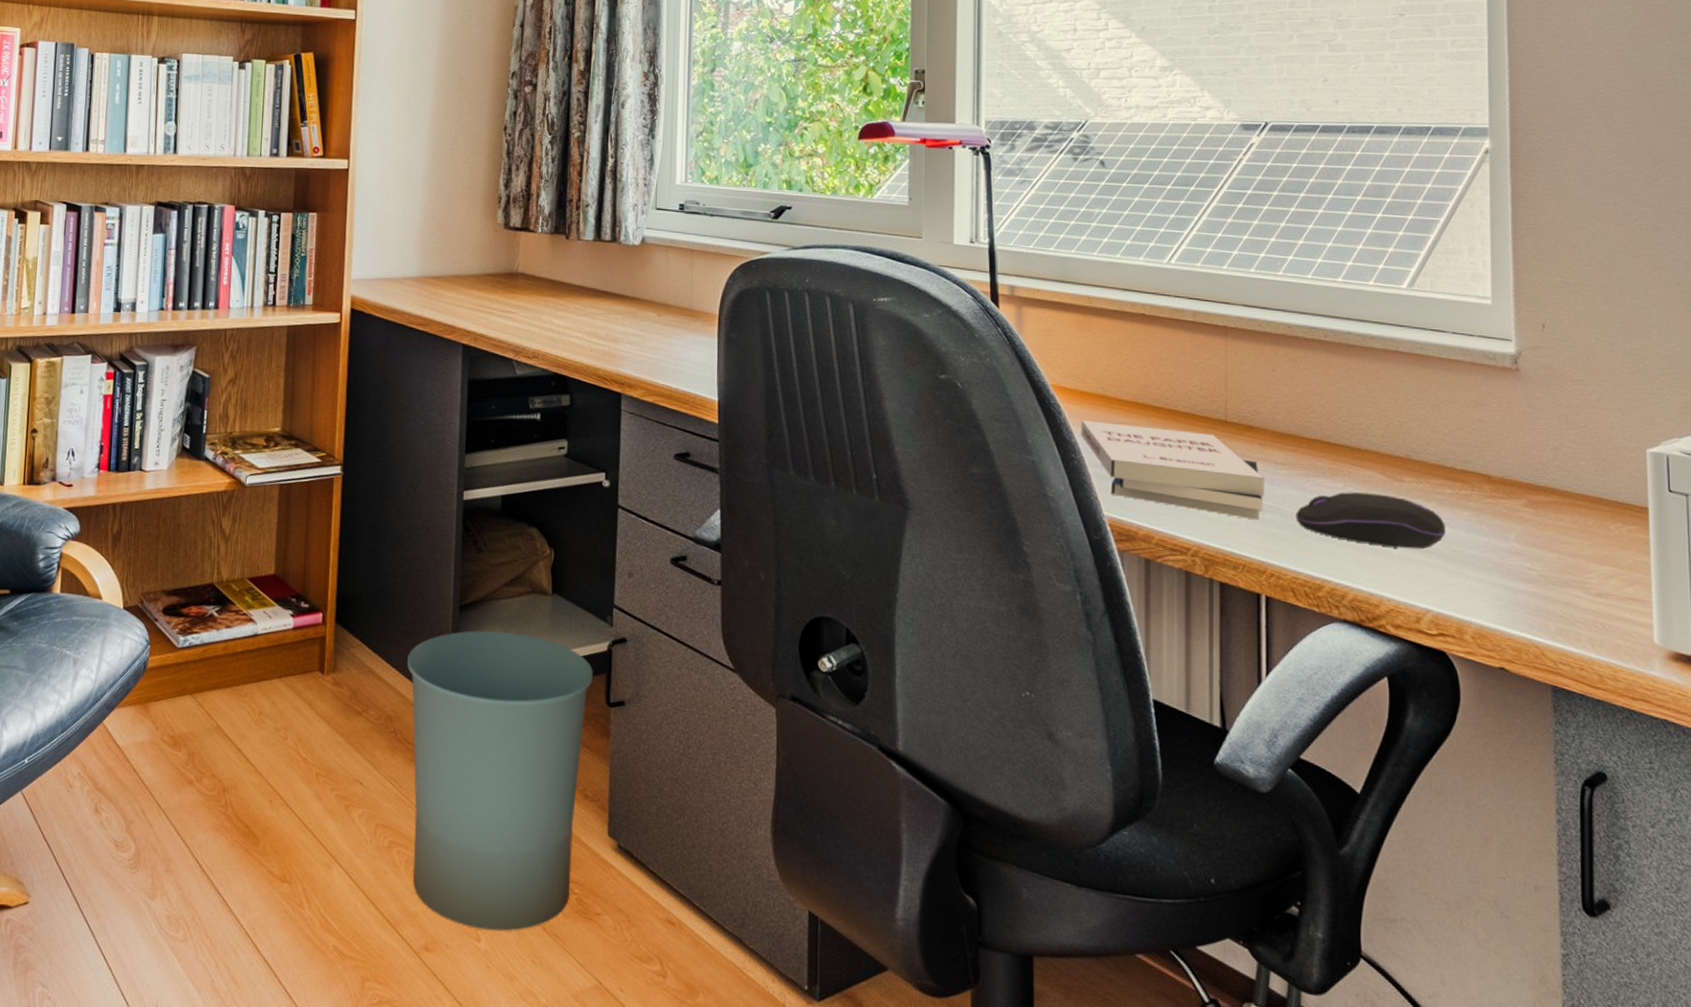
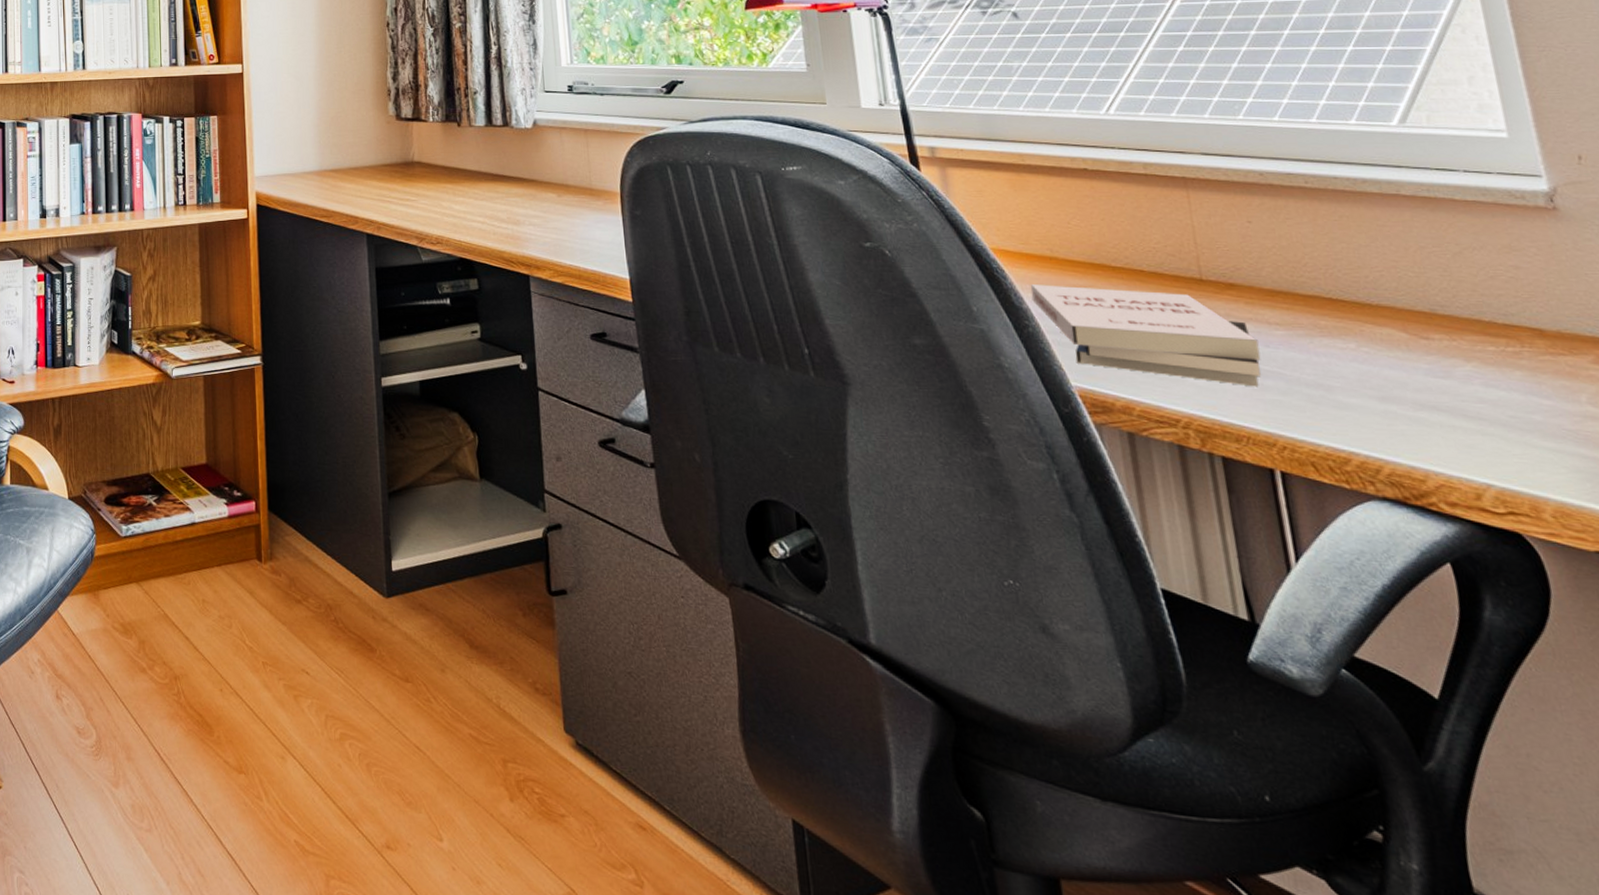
waste bin: present [407,630,593,931] -> none [342,517,531,831]
computer mouse: present [1295,492,1445,550] -> none [1302,353,1496,416]

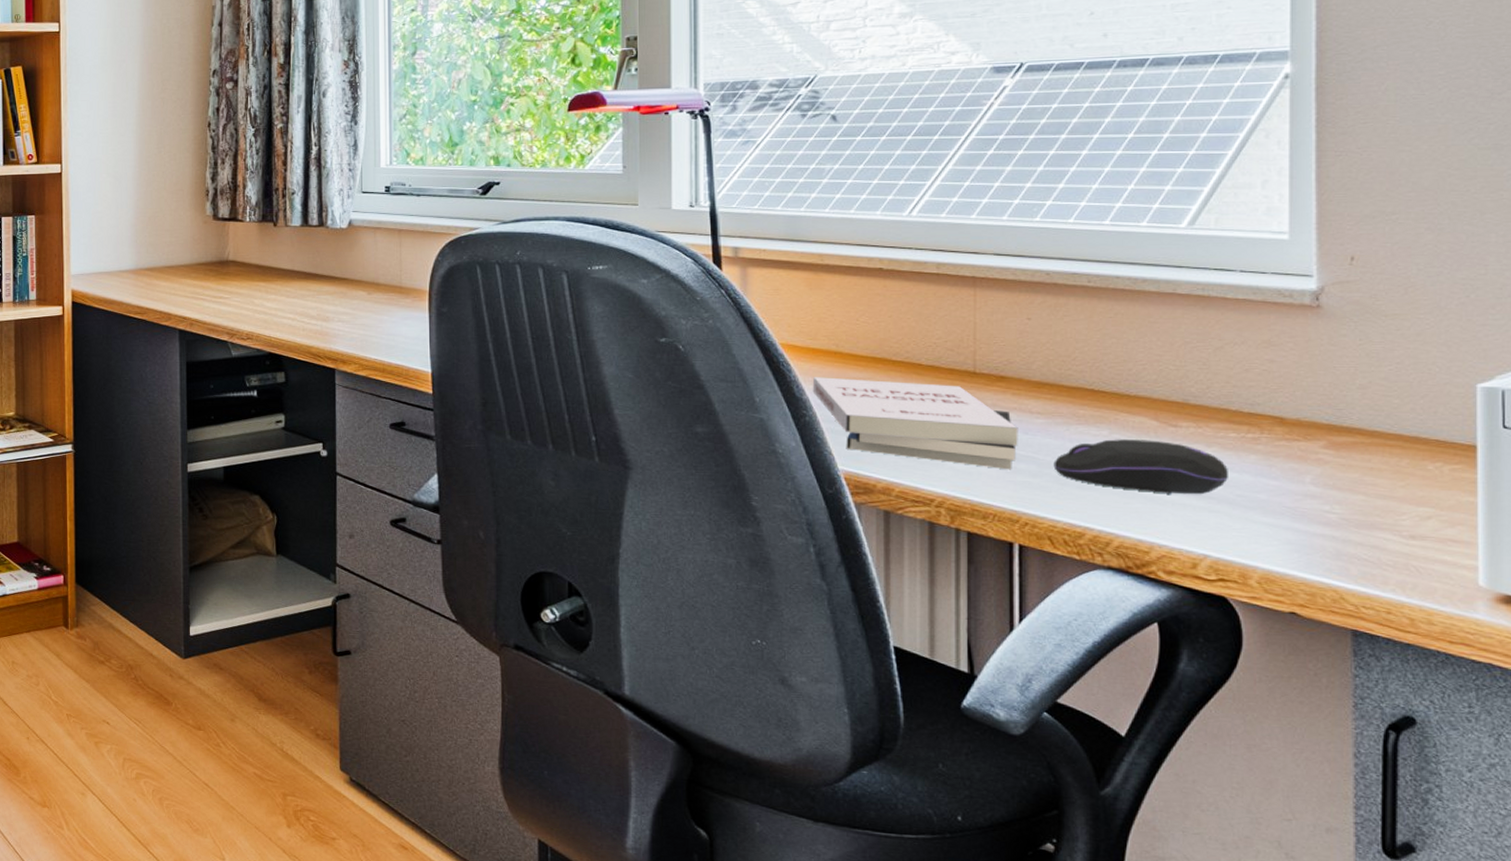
computer mouse: none [1302,353,1496,416] -> present [1053,439,1228,495]

